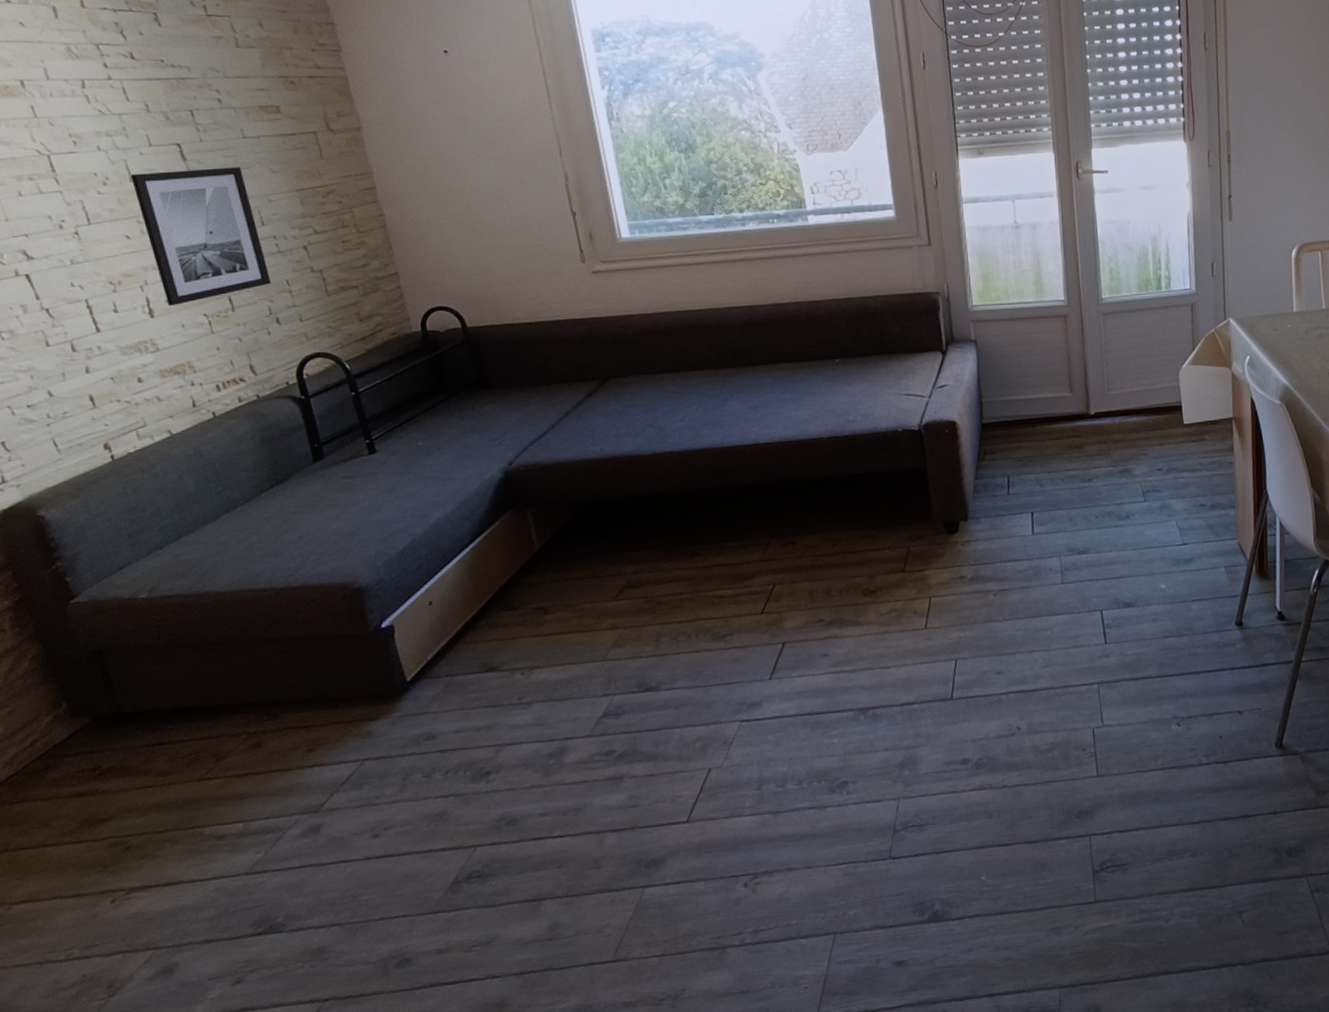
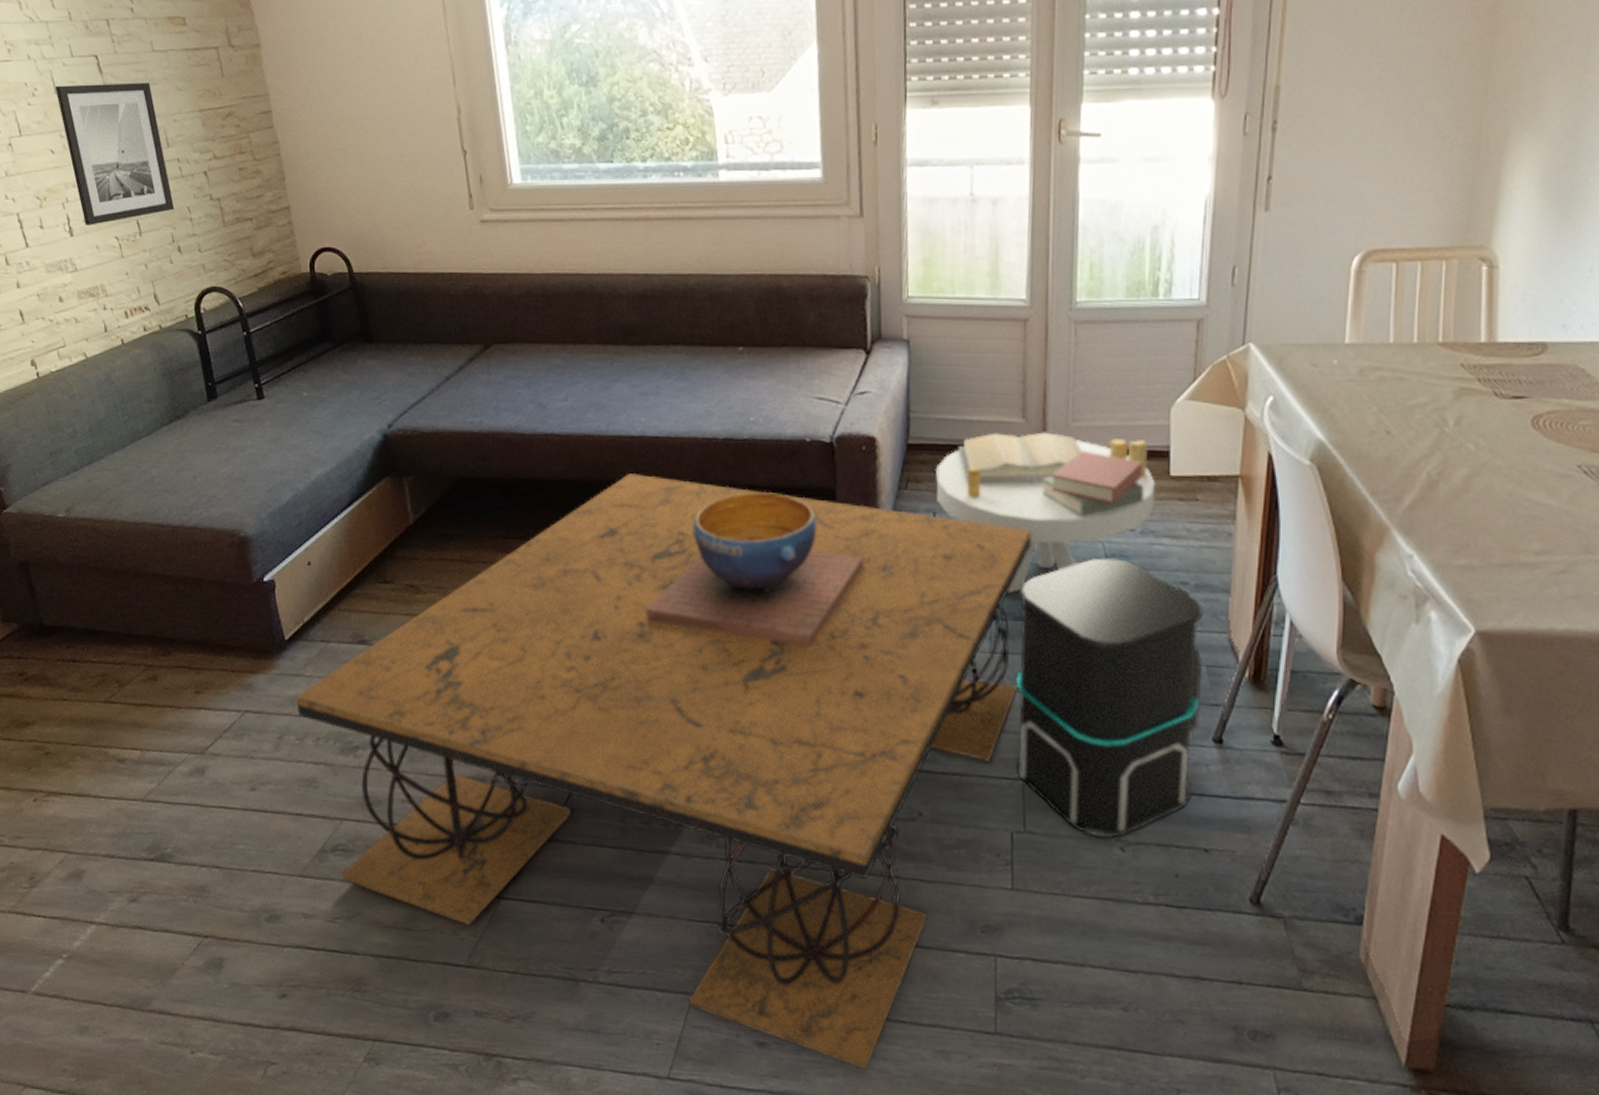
coffee table: none [420,477,1087,964] -> present [295,473,1031,1071]
decorative bowl: none [769,477,954,605] -> present [646,491,863,648]
side table: none [1007,399,1175,534] -> present [936,432,1156,594]
speaker: none [1080,493,1225,719] -> present [1015,558,1203,838]

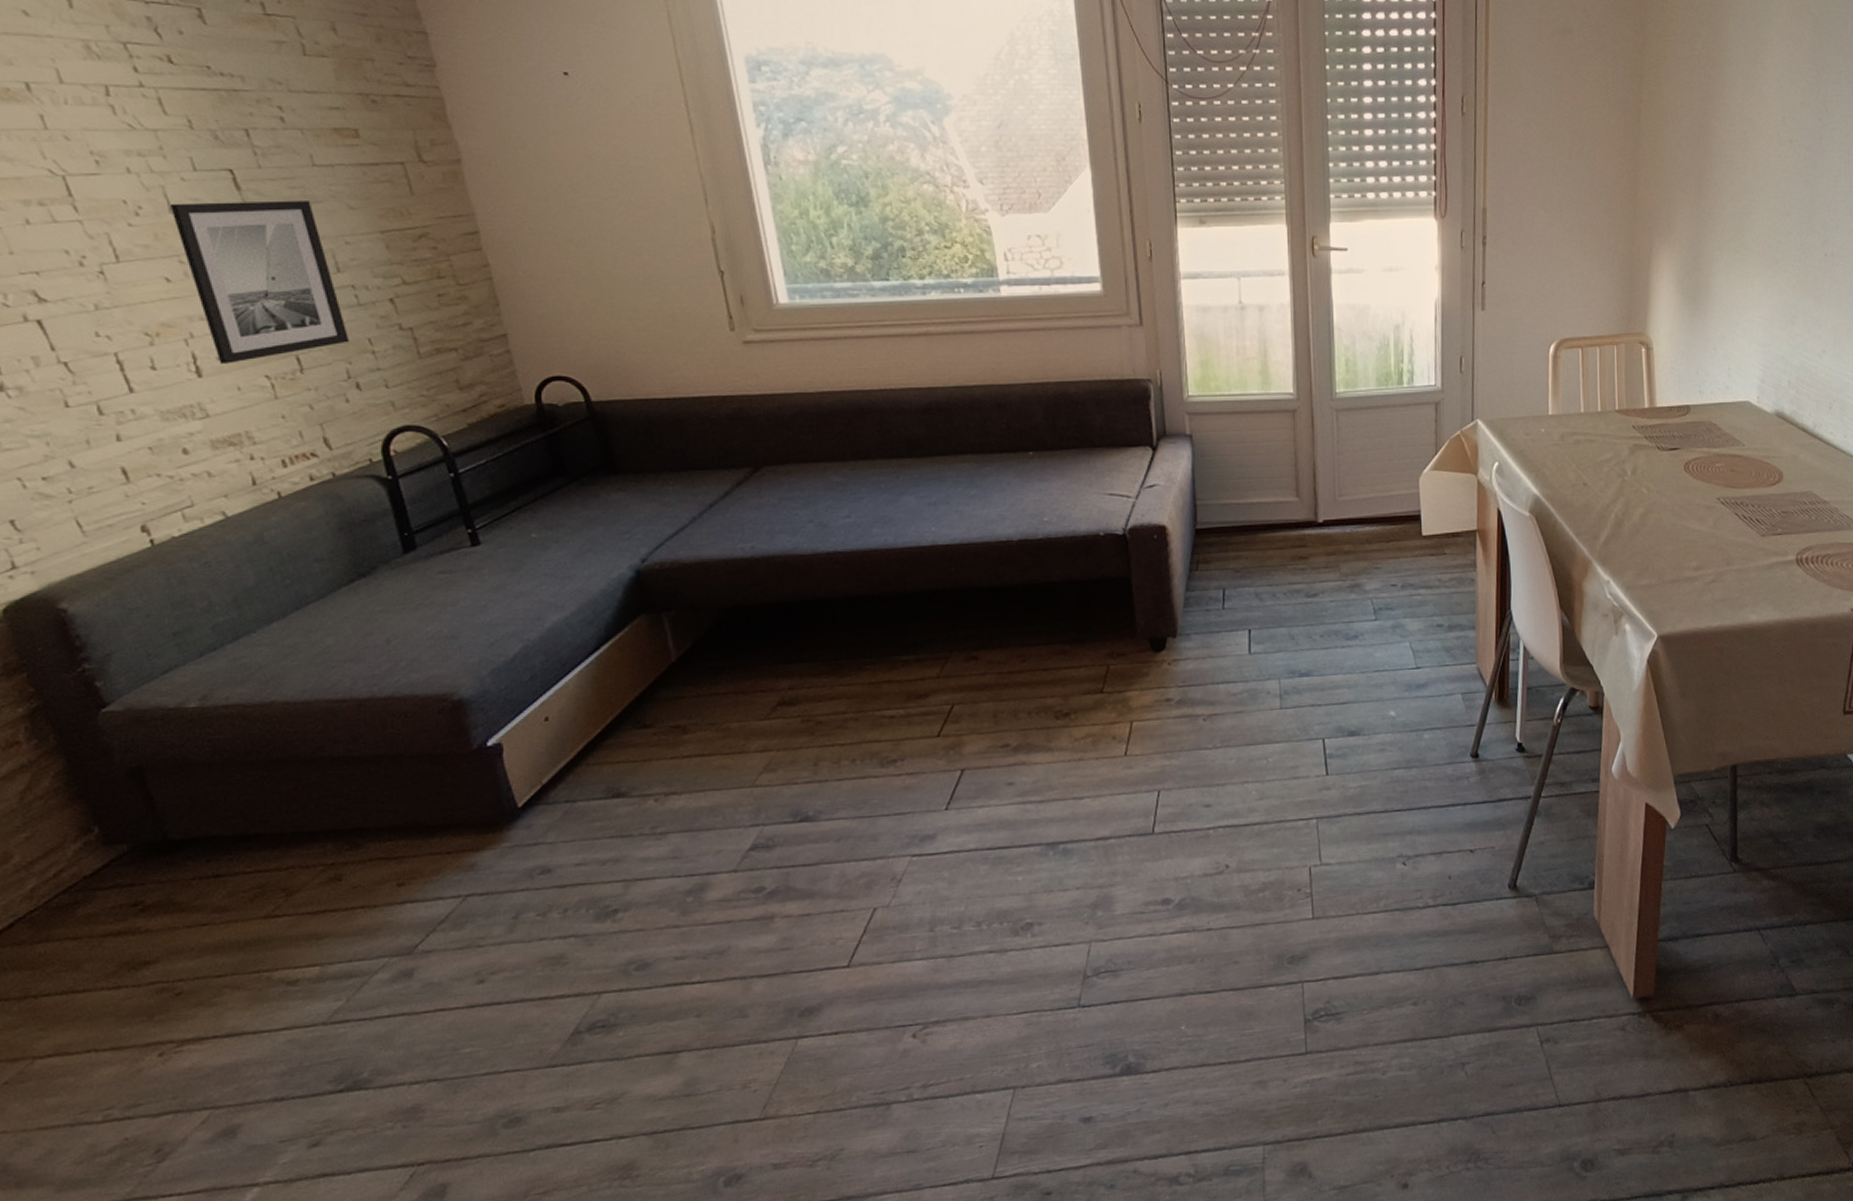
coffee table: present [295,473,1031,1071] -> none [534,583,1310,1119]
decorative bowl: present [646,491,863,648] -> none [946,586,1161,729]
side table: present [936,432,1156,594] -> none [1223,507,1412,654]
speaker: present [1015,558,1203,838] -> none [1303,611,1460,857]

